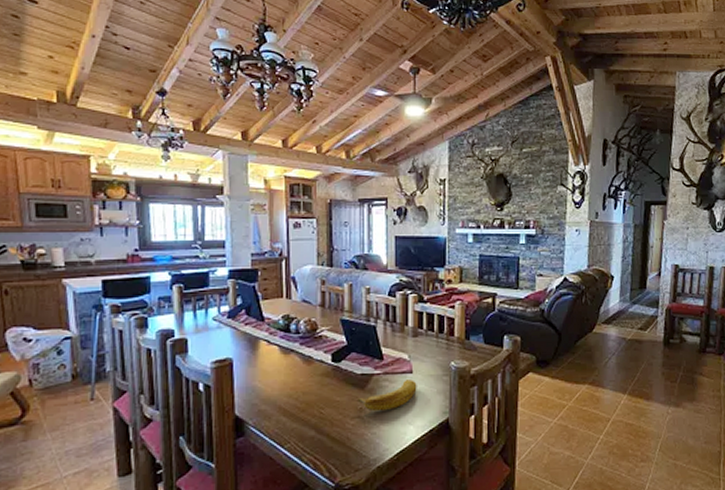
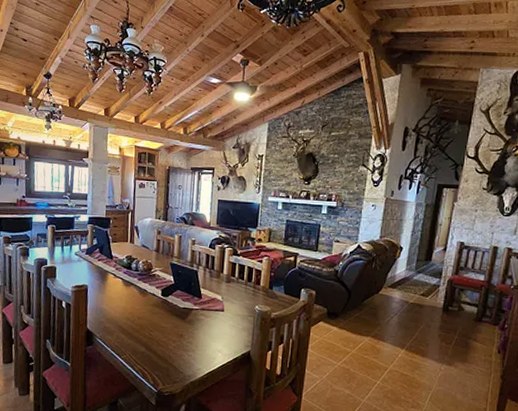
banana: present [356,380,417,412] -> none [178,316,227,339]

